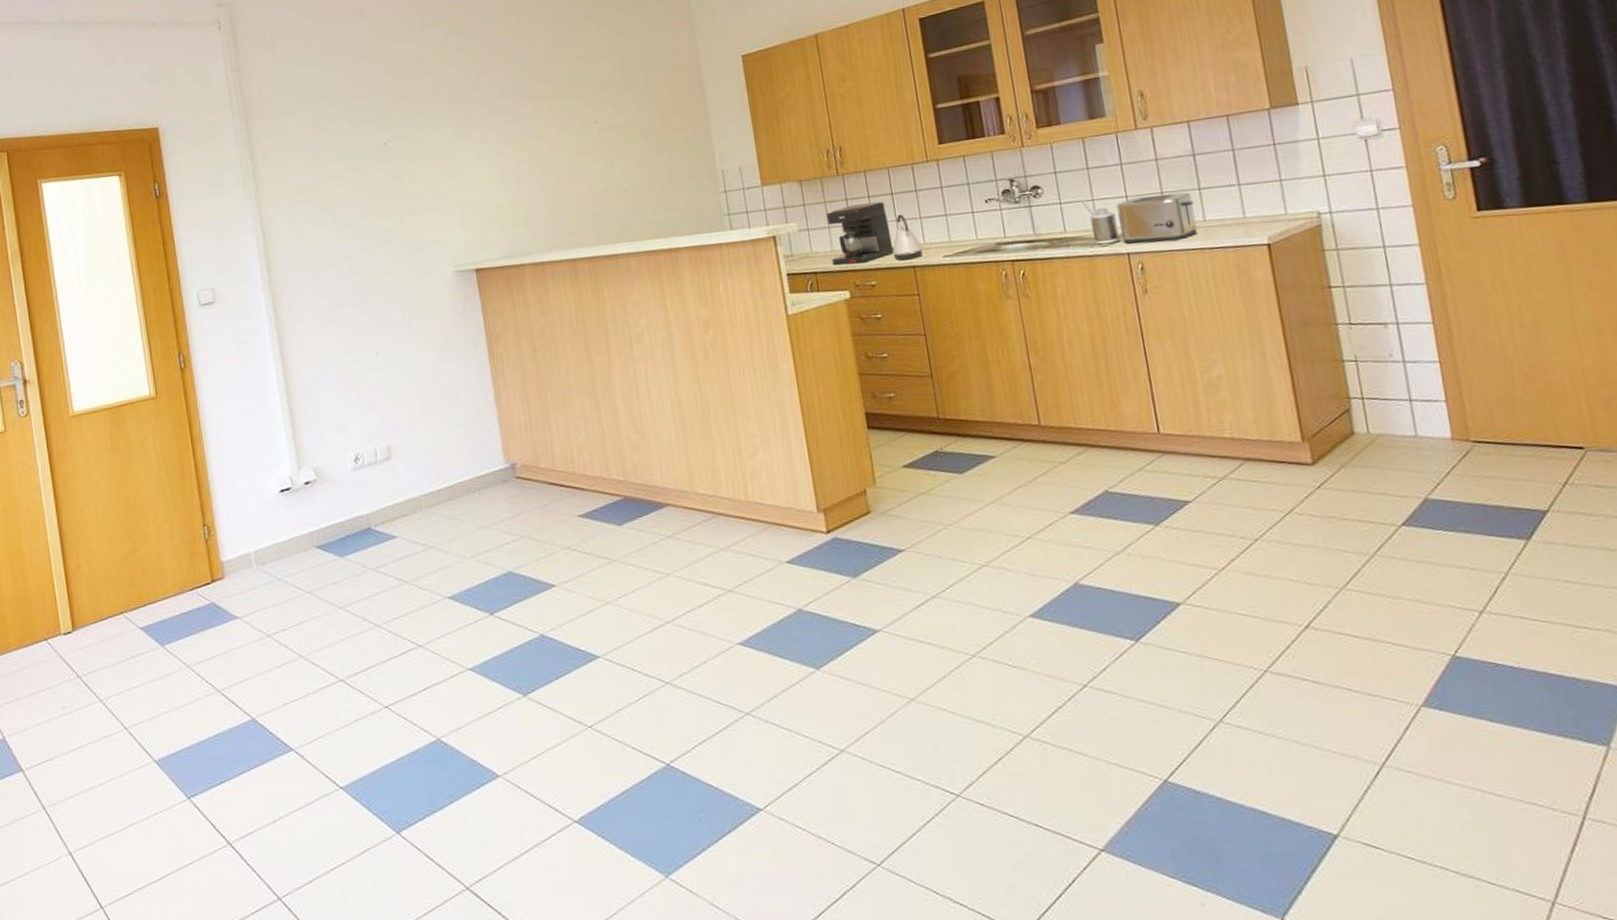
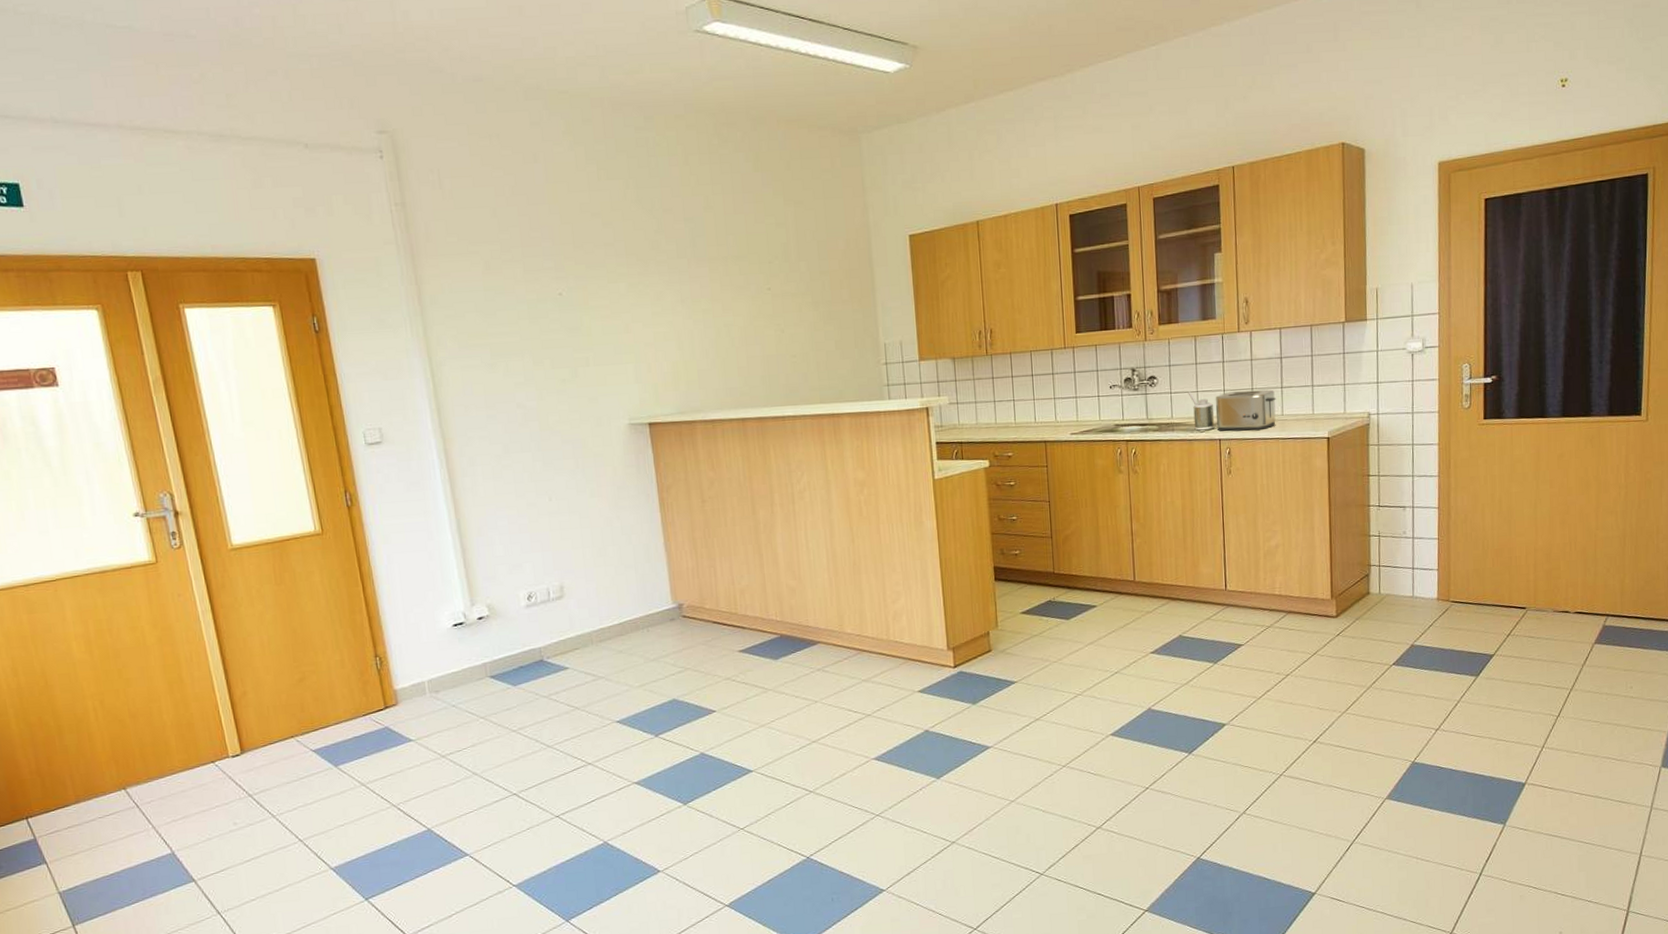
coffee maker: present [826,201,894,266] -> none [974,382,1029,438]
kettle: present [892,214,923,261] -> none [1028,394,1054,436]

